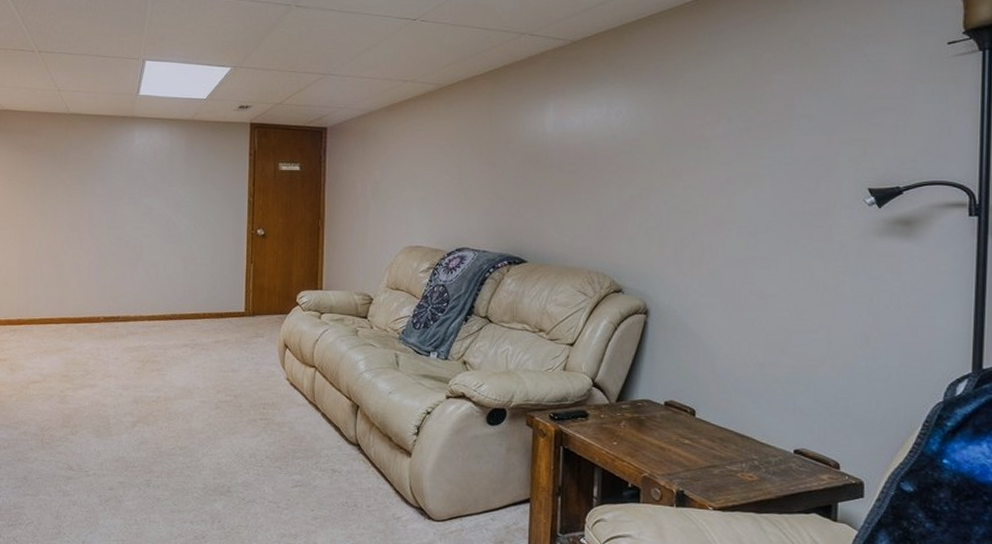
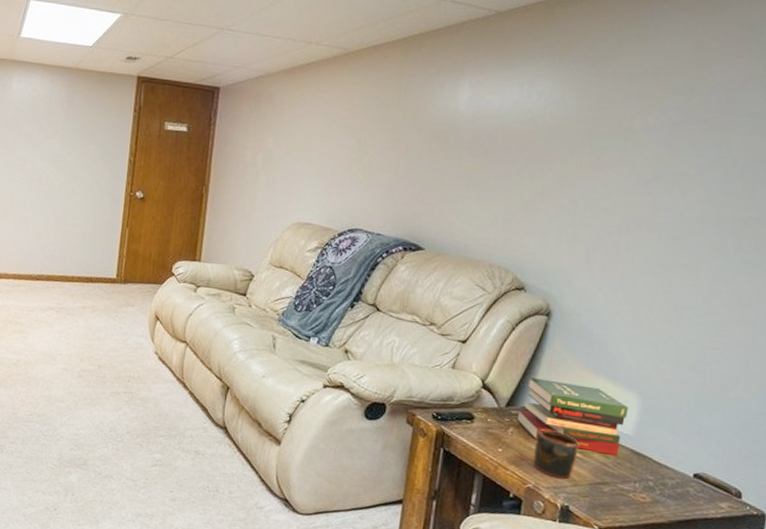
books: none [627,373,728,439] -> present [517,377,628,456]
mug: none [646,420,687,466] -> present [533,429,578,480]

